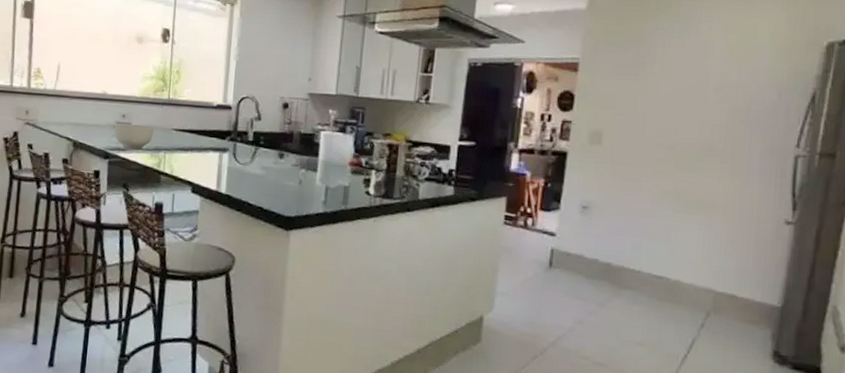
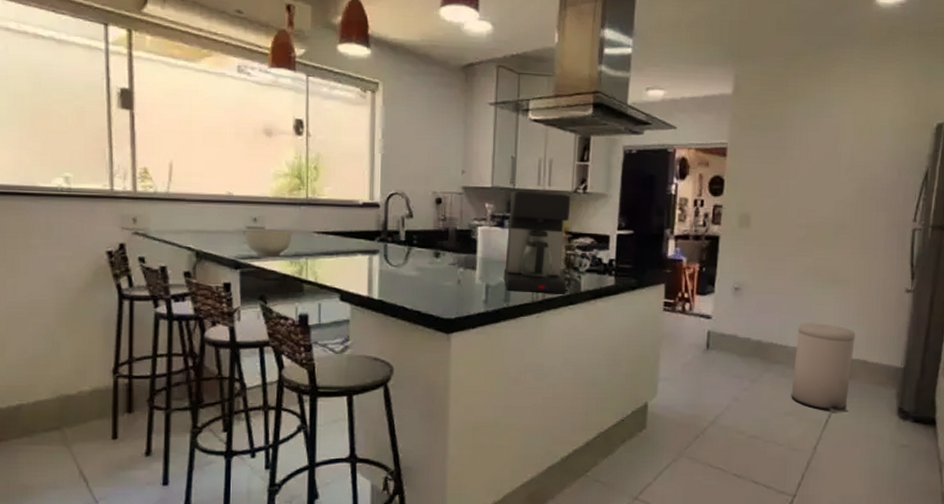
coffee maker: none [343,98,413,201] -> present [503,190,571,294]
pedal bin: none [643,248,722,350] -> present [791,323,856,413]

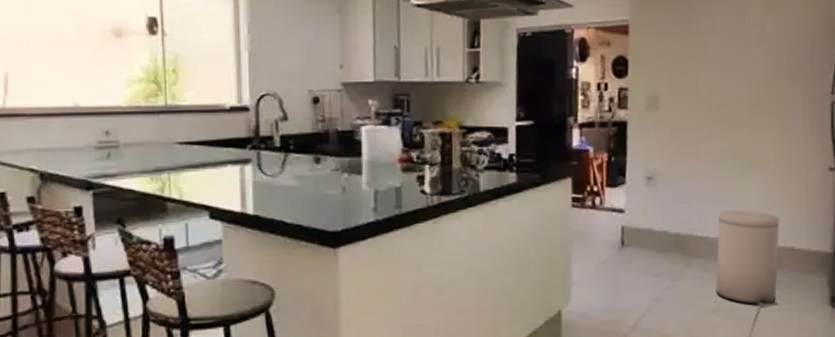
bowl: present [244,229,293,257] -> none [96,143,152,174]
coffee maker: present [503,190,571,294] -> none [393,83,463,197]

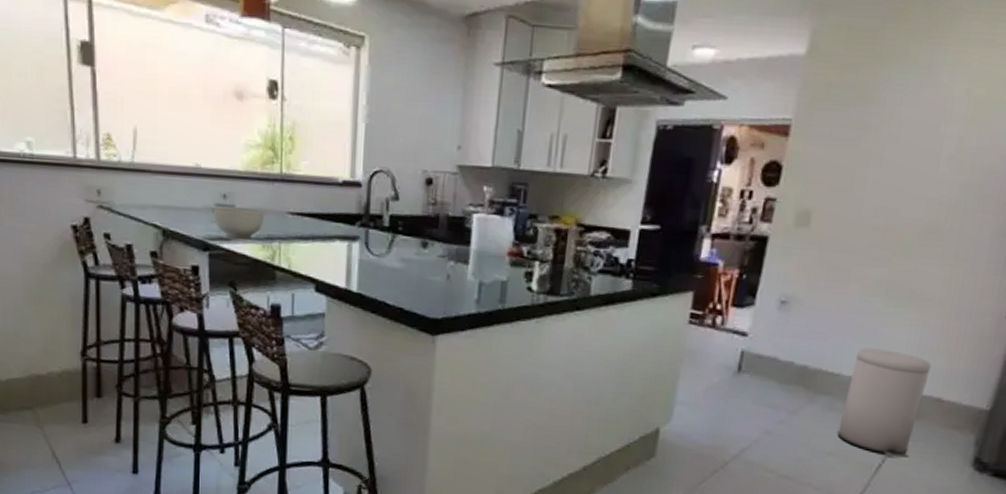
bowl: none [96,143,152,174] -> present [213,207,265,239]

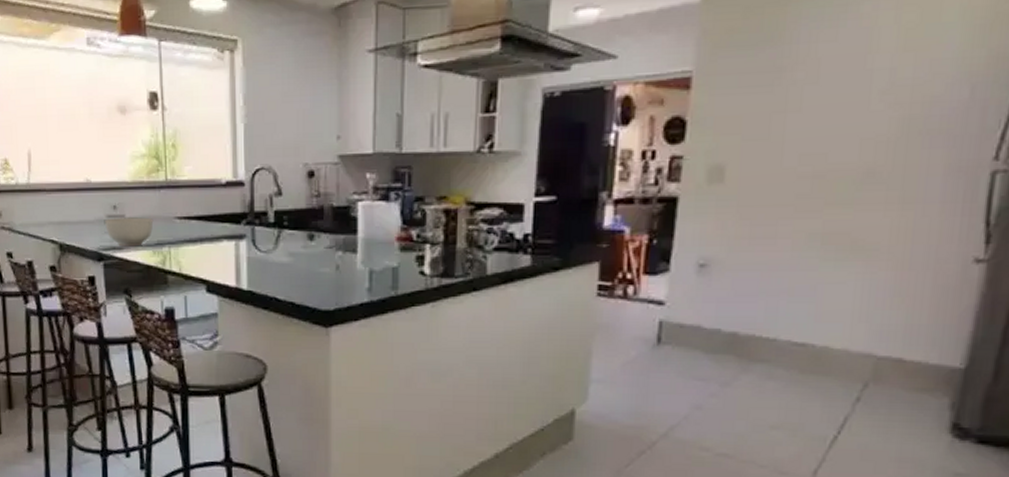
pedal bin: present [837,348,932,458] -> none [780,308,886,428]

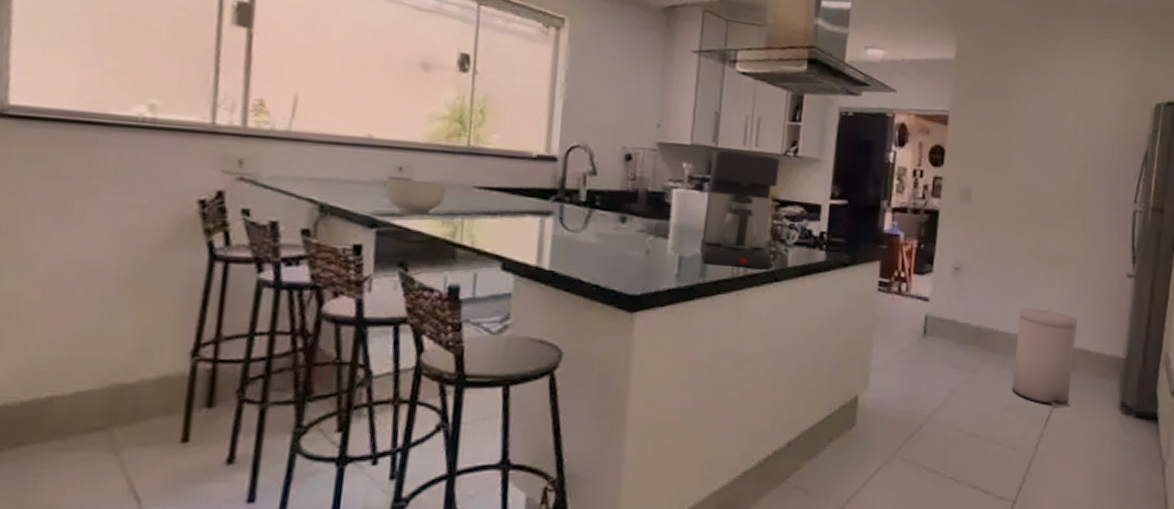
coffee maker: none [390,155,473,279] -> present [699,150,780,270]
pedal bin: none [780,308,886,428] -> present [1012,308,1078,407]

